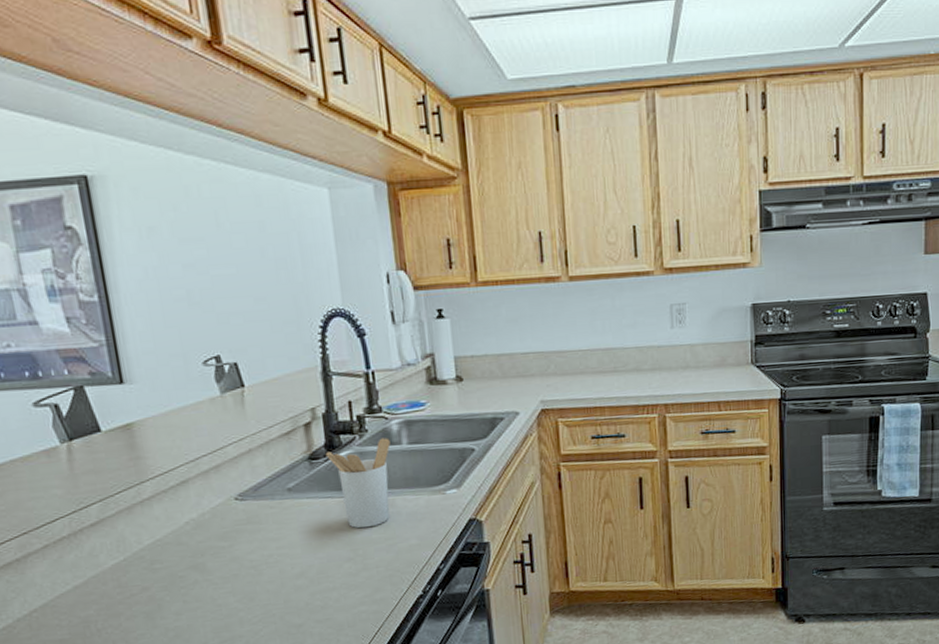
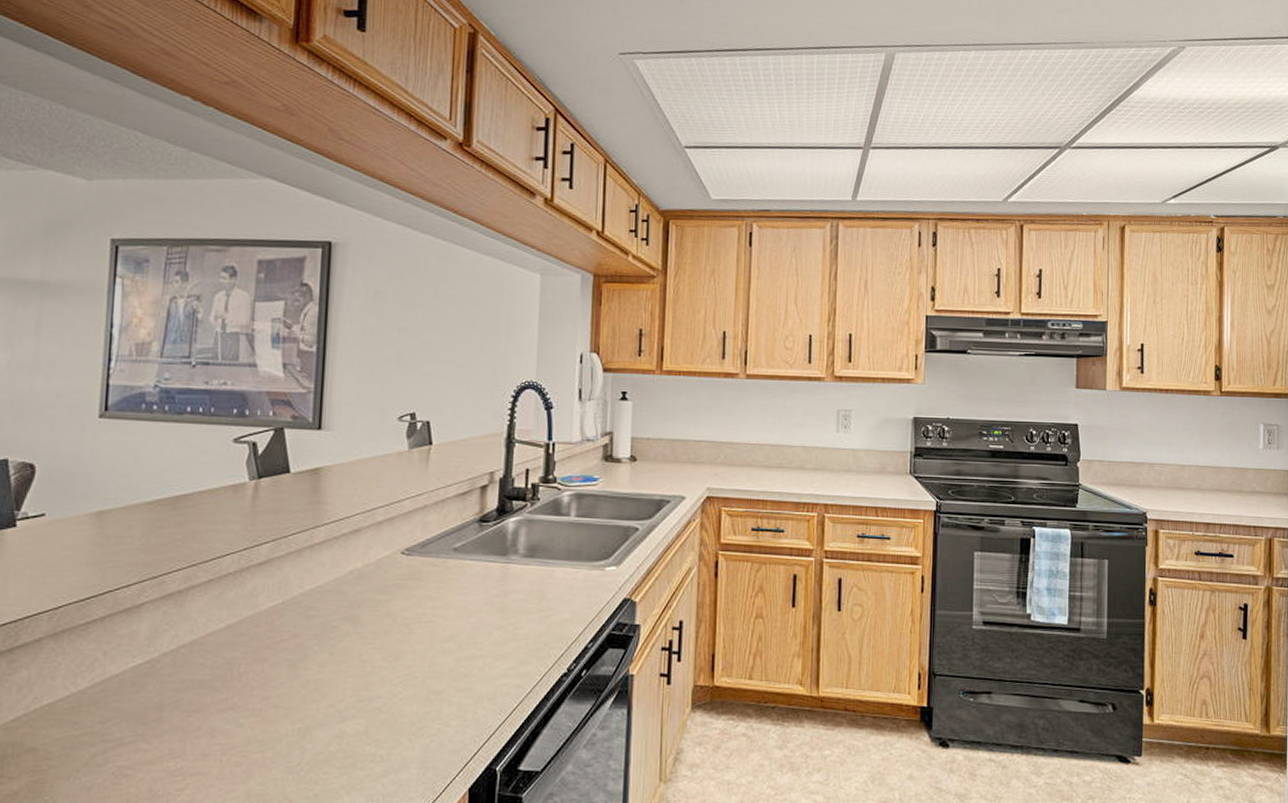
utensil holder: present [325,438,390,529] -> none [496,508,559,597]

